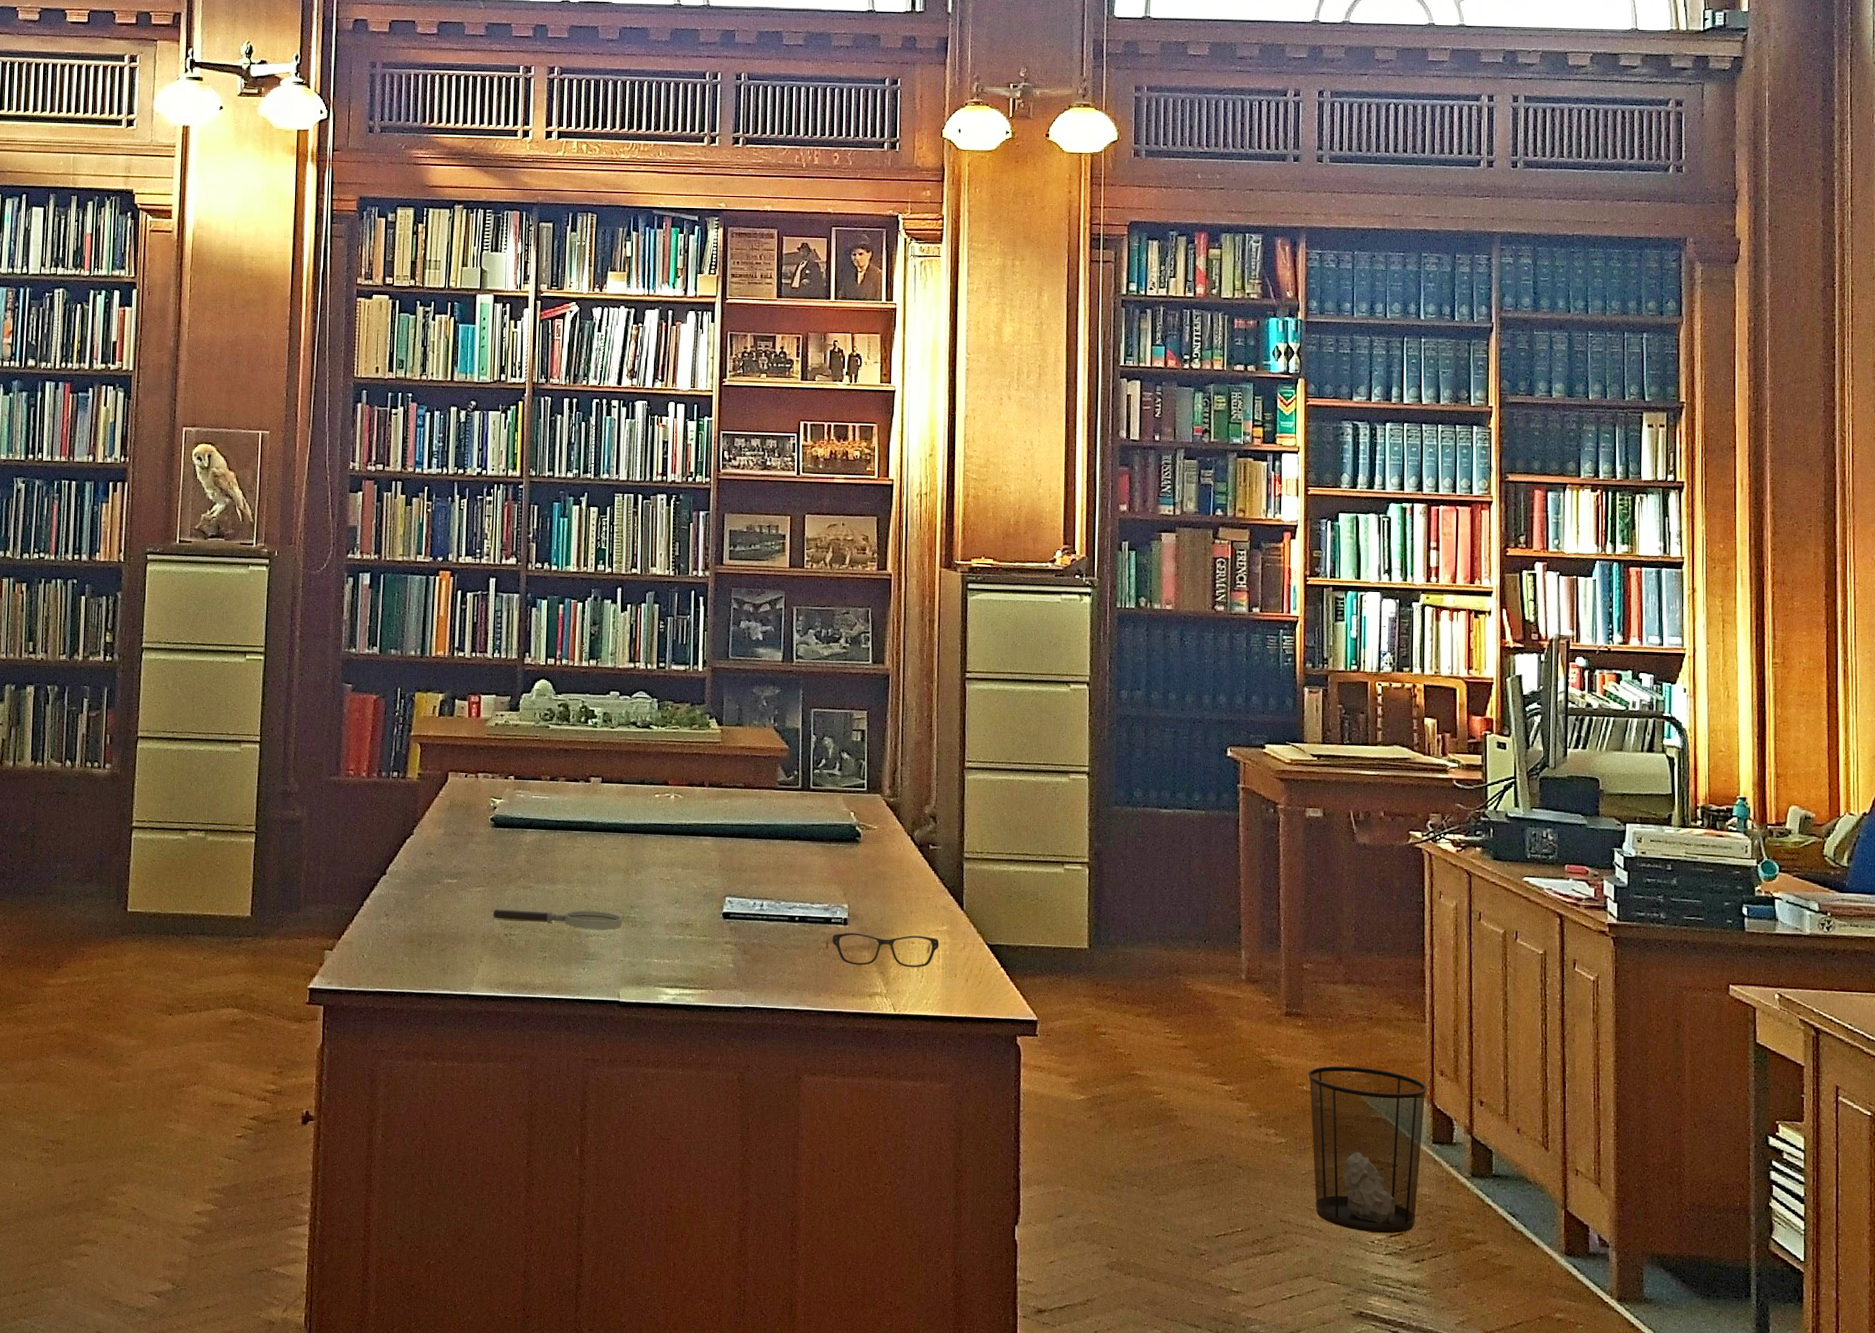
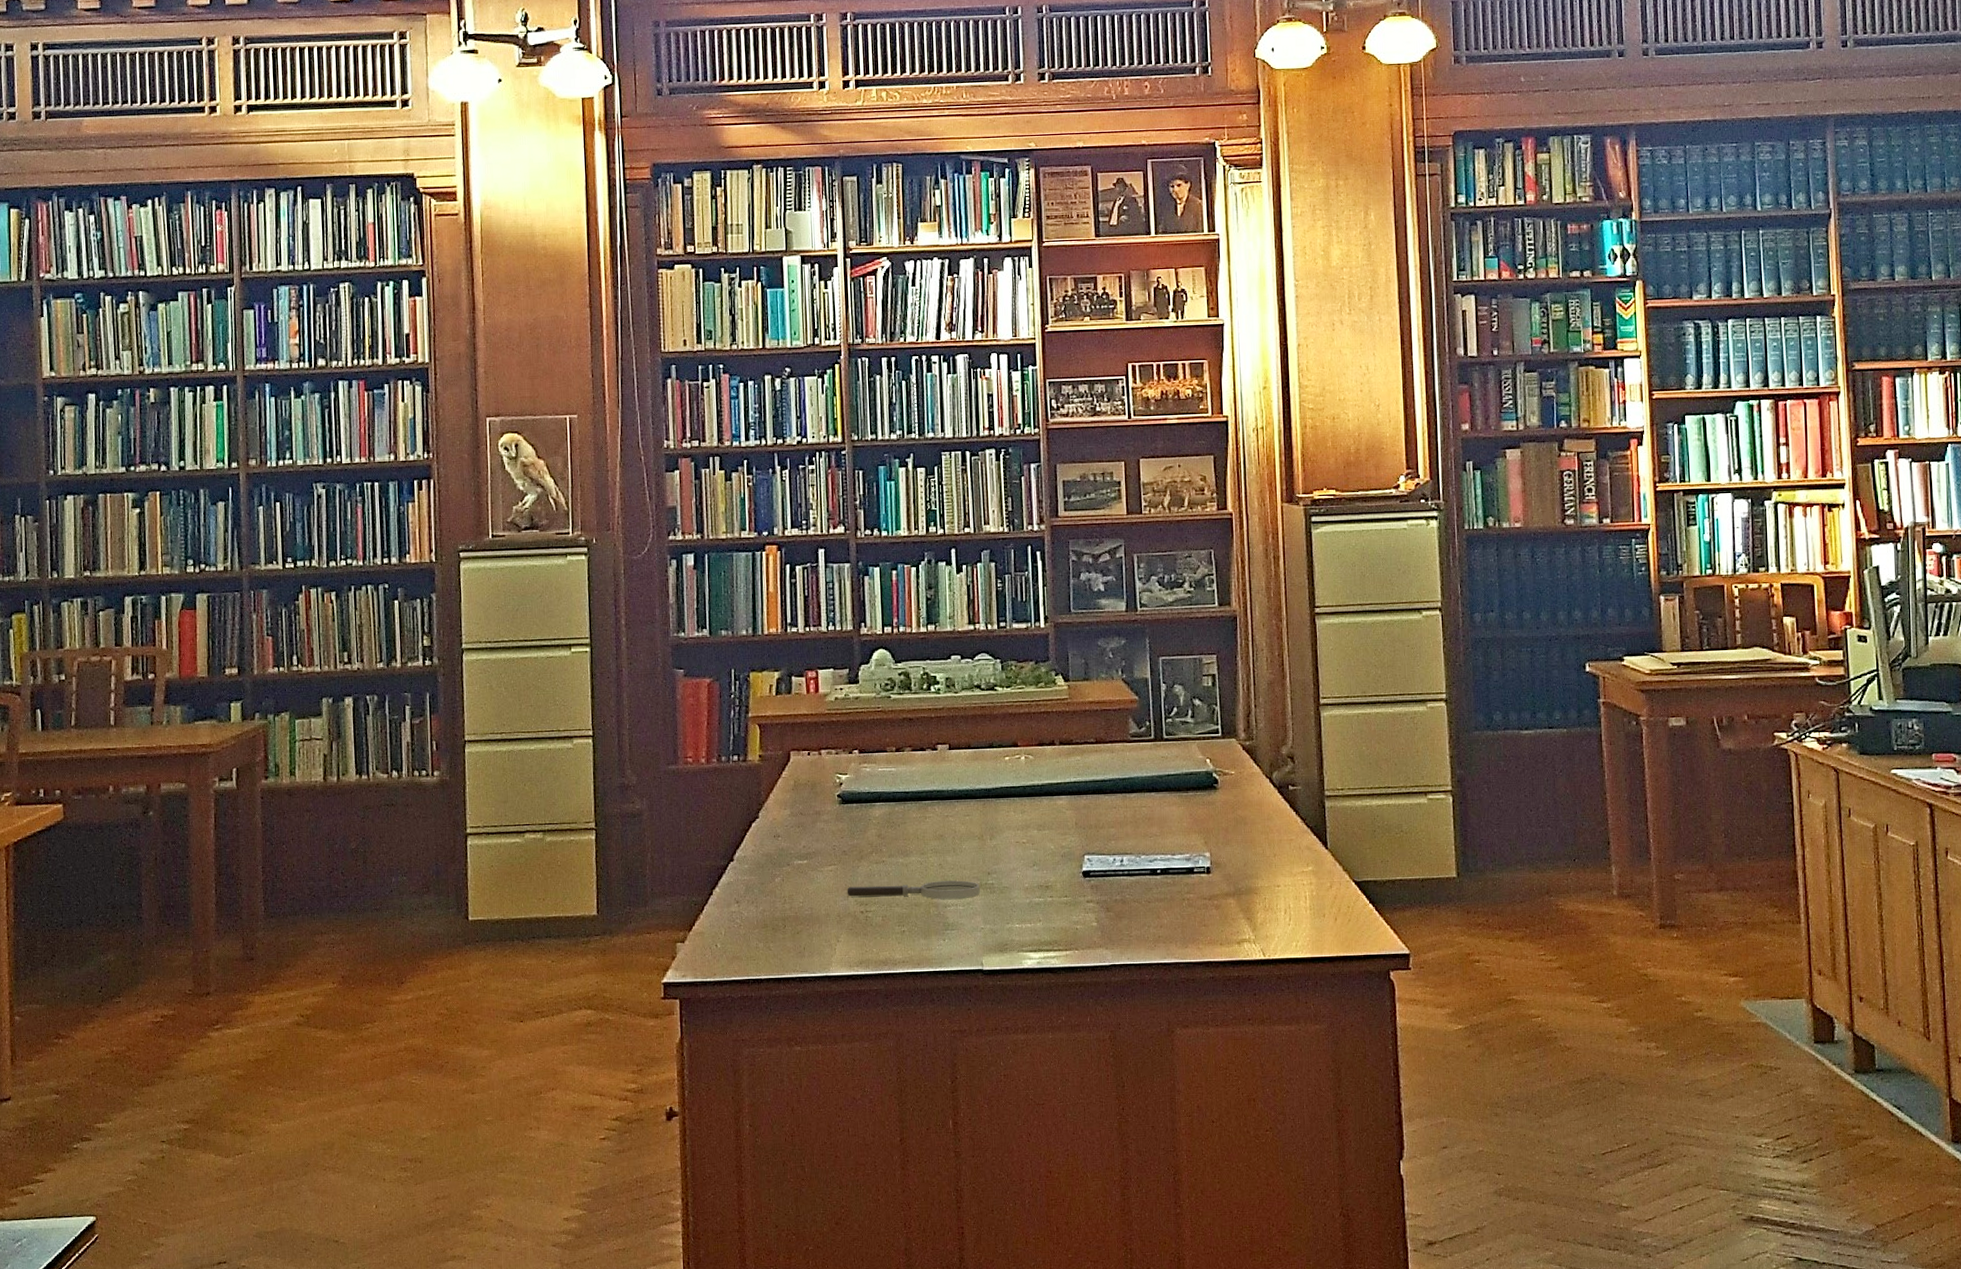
eyeglasses: present [825,932,939,968] -> none [1189,878,1306,914]
waste bin: present [1307,1065,1428,1234] -> none [1685,973,1806,1137]

